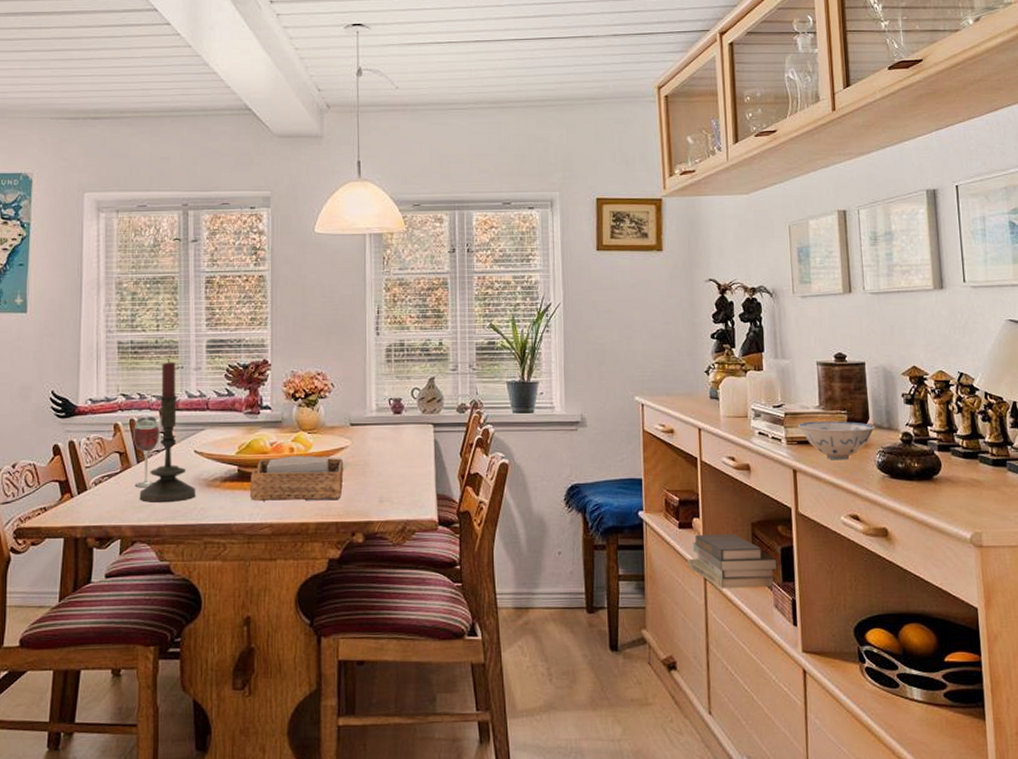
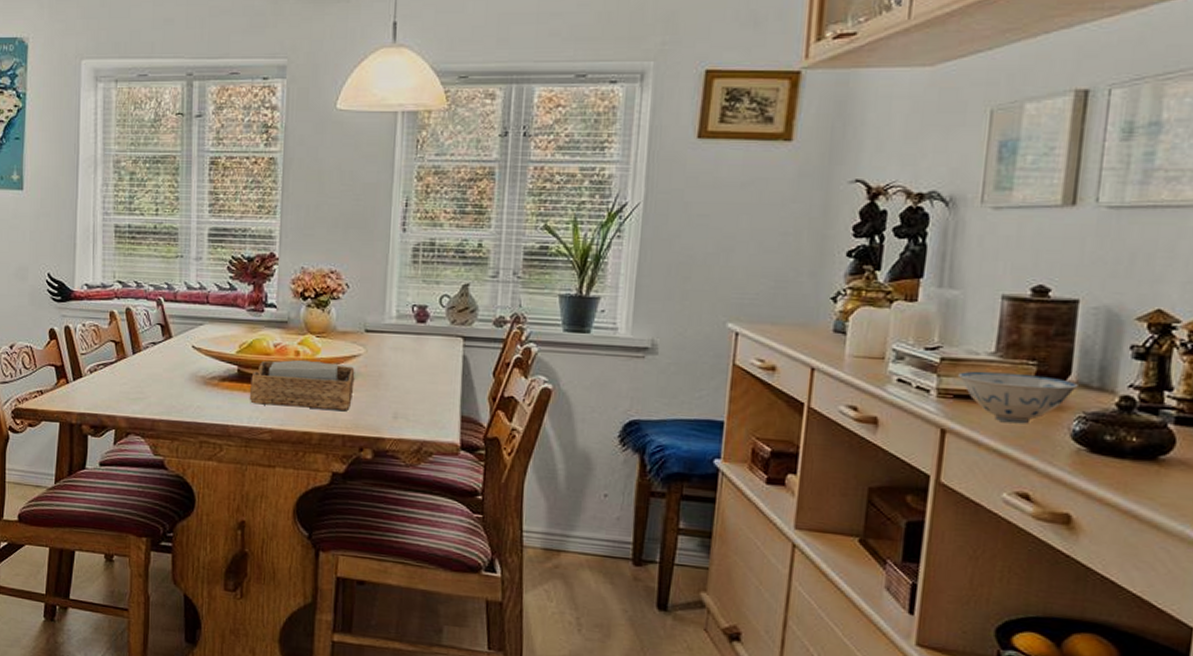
wineglass: present [133,416,160,488] -> none [129,306,156,380]
candle: present [139,357,196,502] -> none [134,245,192,397]
books: present [688,533,778,589] -> none [772,493,898,565]

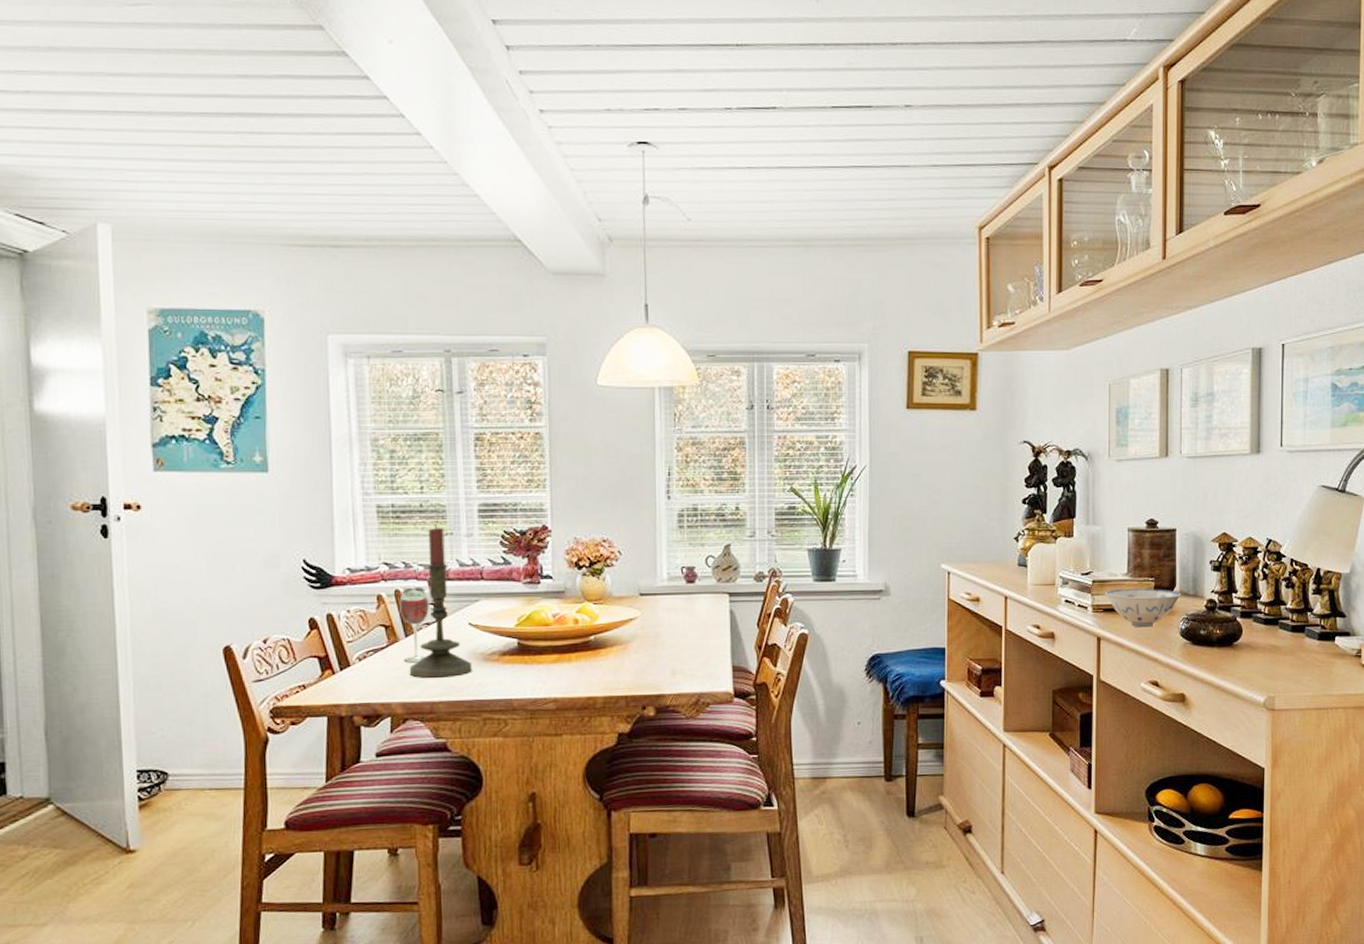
wineglass: none [129,306,156,380] -> present [399,587,429,663]
candle: none [134,245,192,397] -> present [409,523,472,678]
napkin holder: present [249,360,355,411] -> none [531,627,633,675]

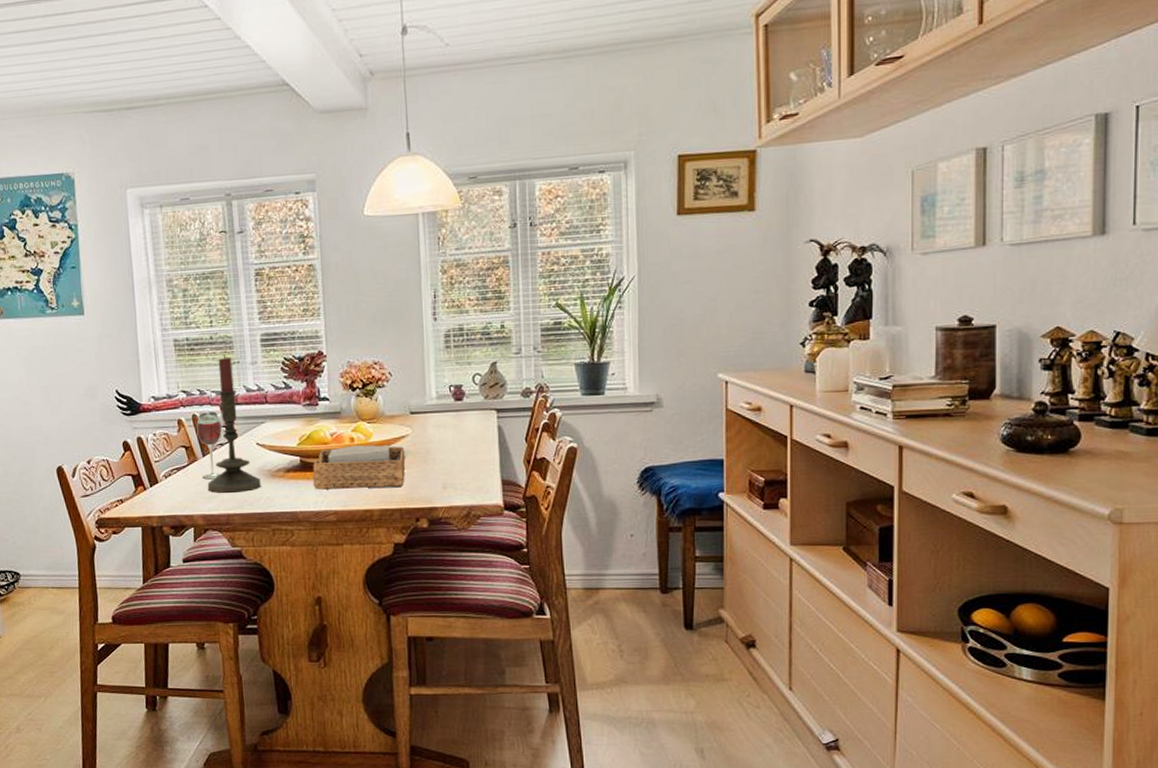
napkin holder: none [531,627,633,675] -> present [313,444,406,490]
ceramic bowl: present [1104,588,1181,628] -> none [907,391,1002,435]

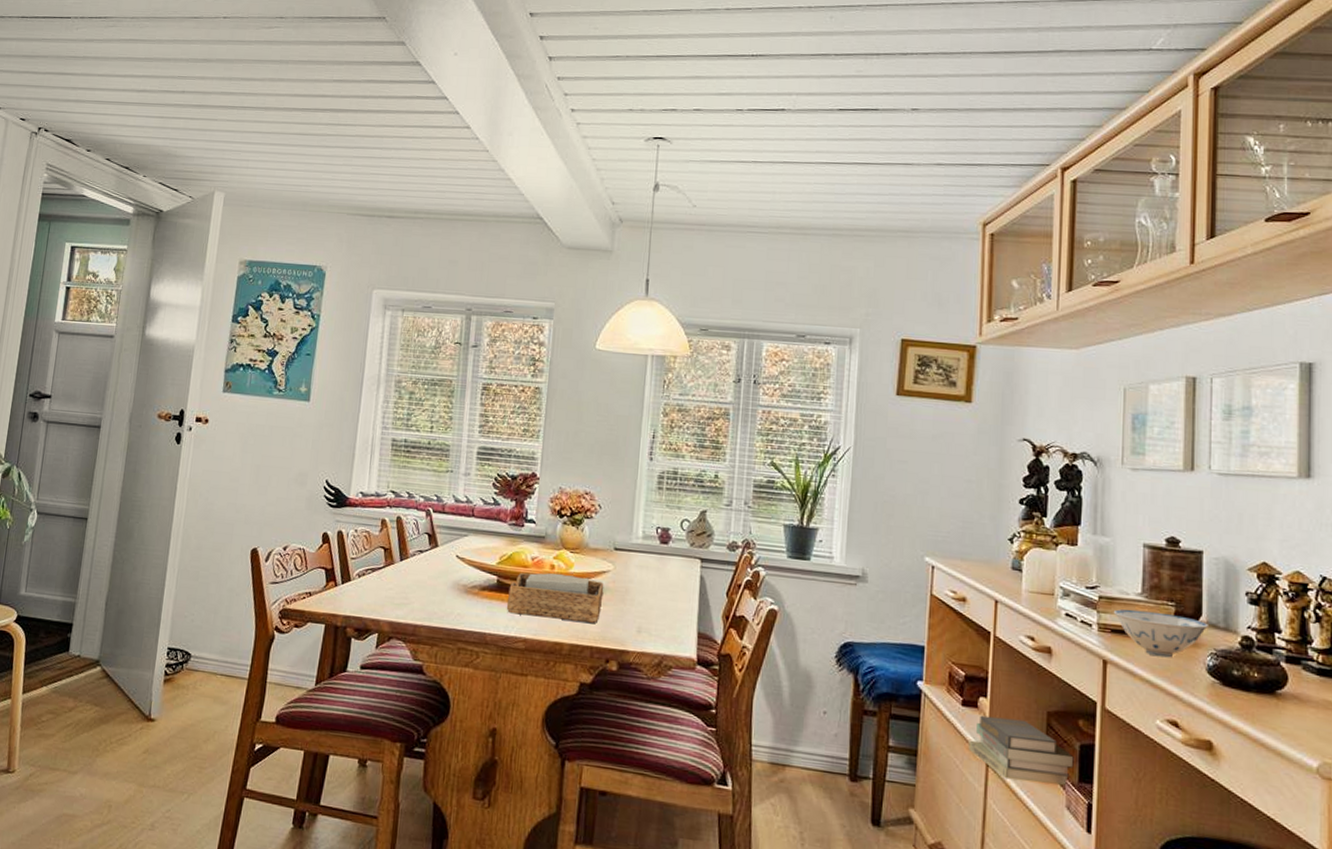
wineglass: present [196,411,222,480] -> none [395,515,425,586]
candle: present [207,353,261,493] -> none [399,460,454,604]
books: none [772,513,874,570] -> present [968,715,1074,785]
ceramic bowl: none [907,391,1002,435] -> present [1113,609,1208,658]

